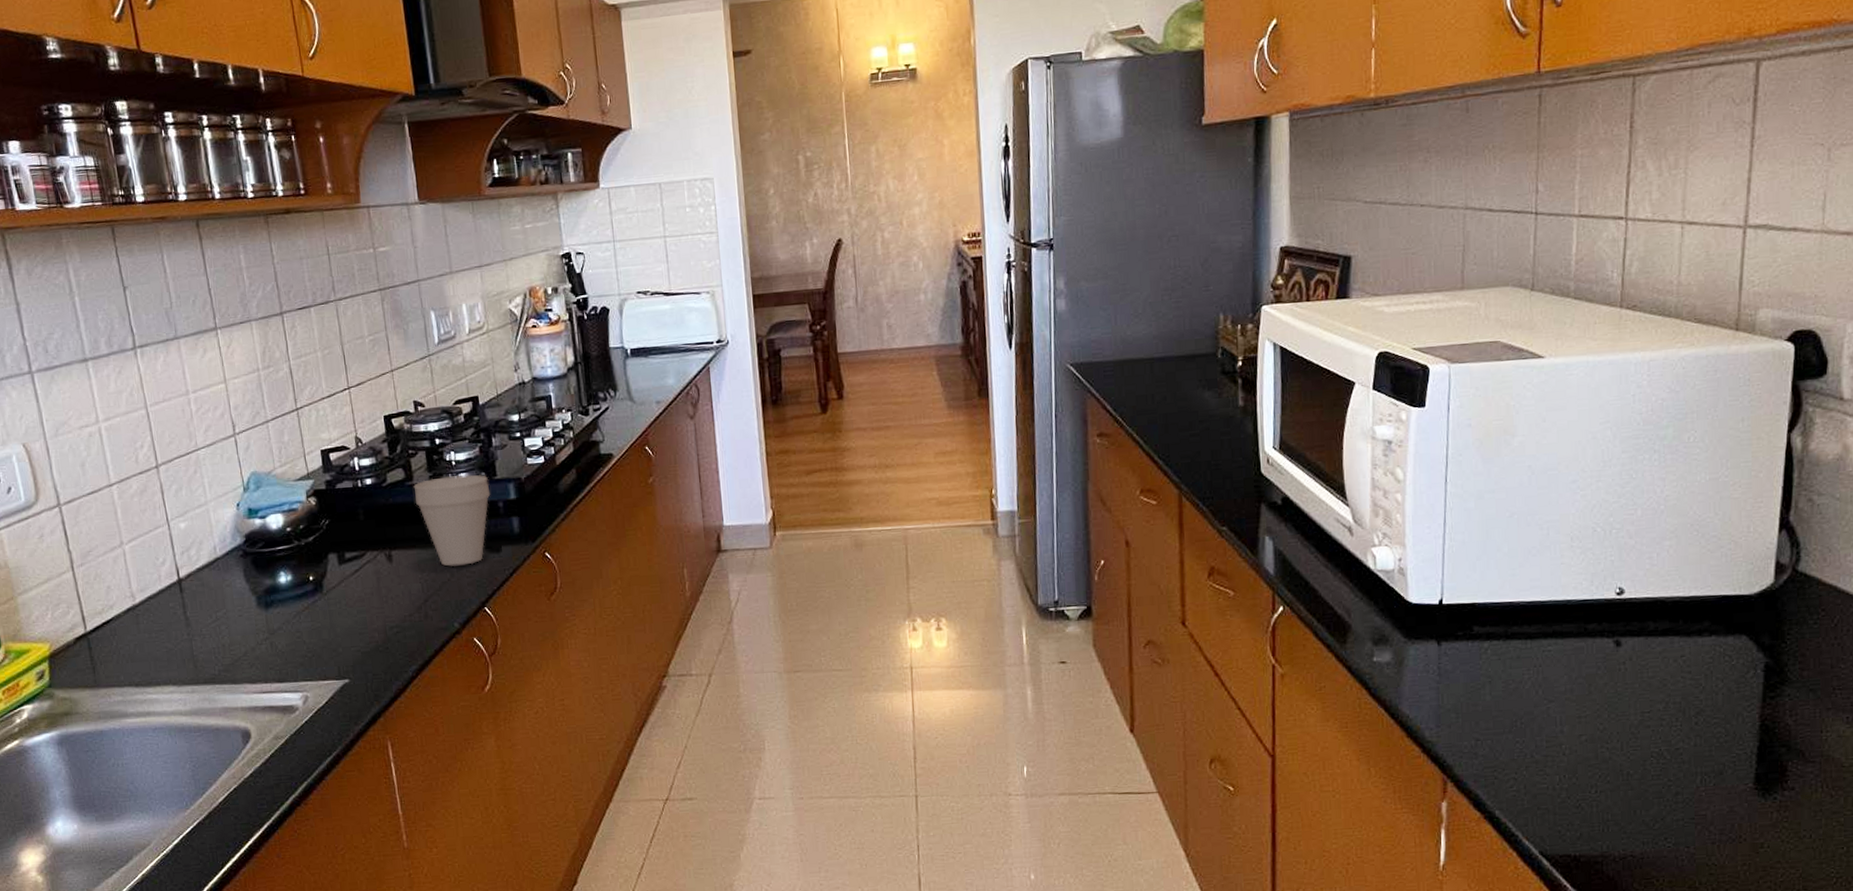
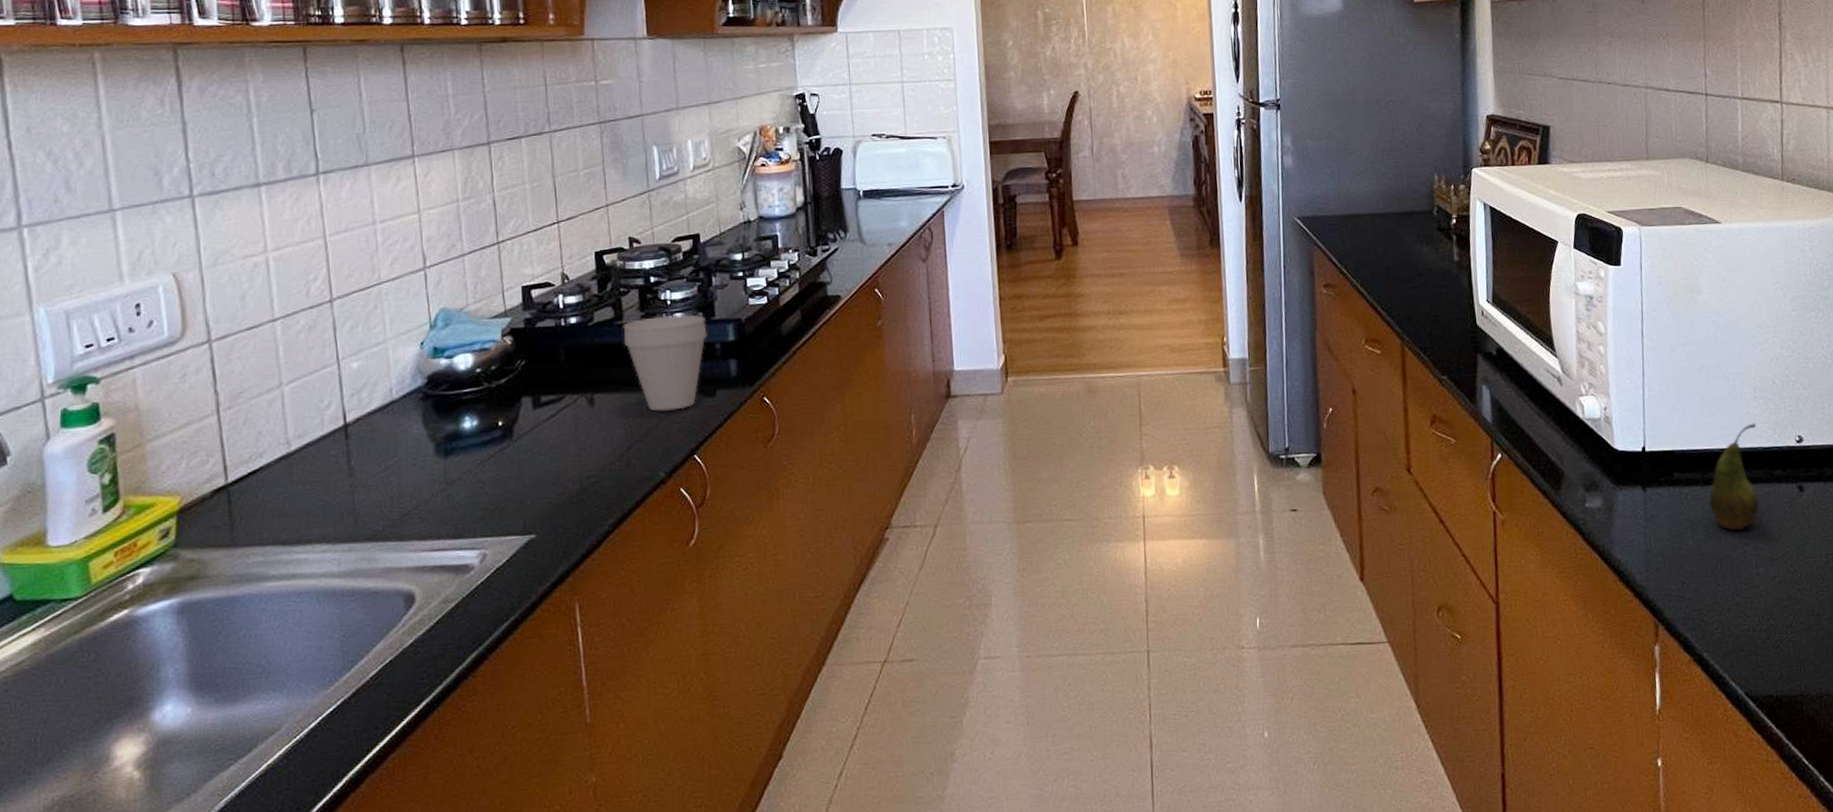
fruit: none [1511,574,1571,687] -> present [1708,423,1759,530]

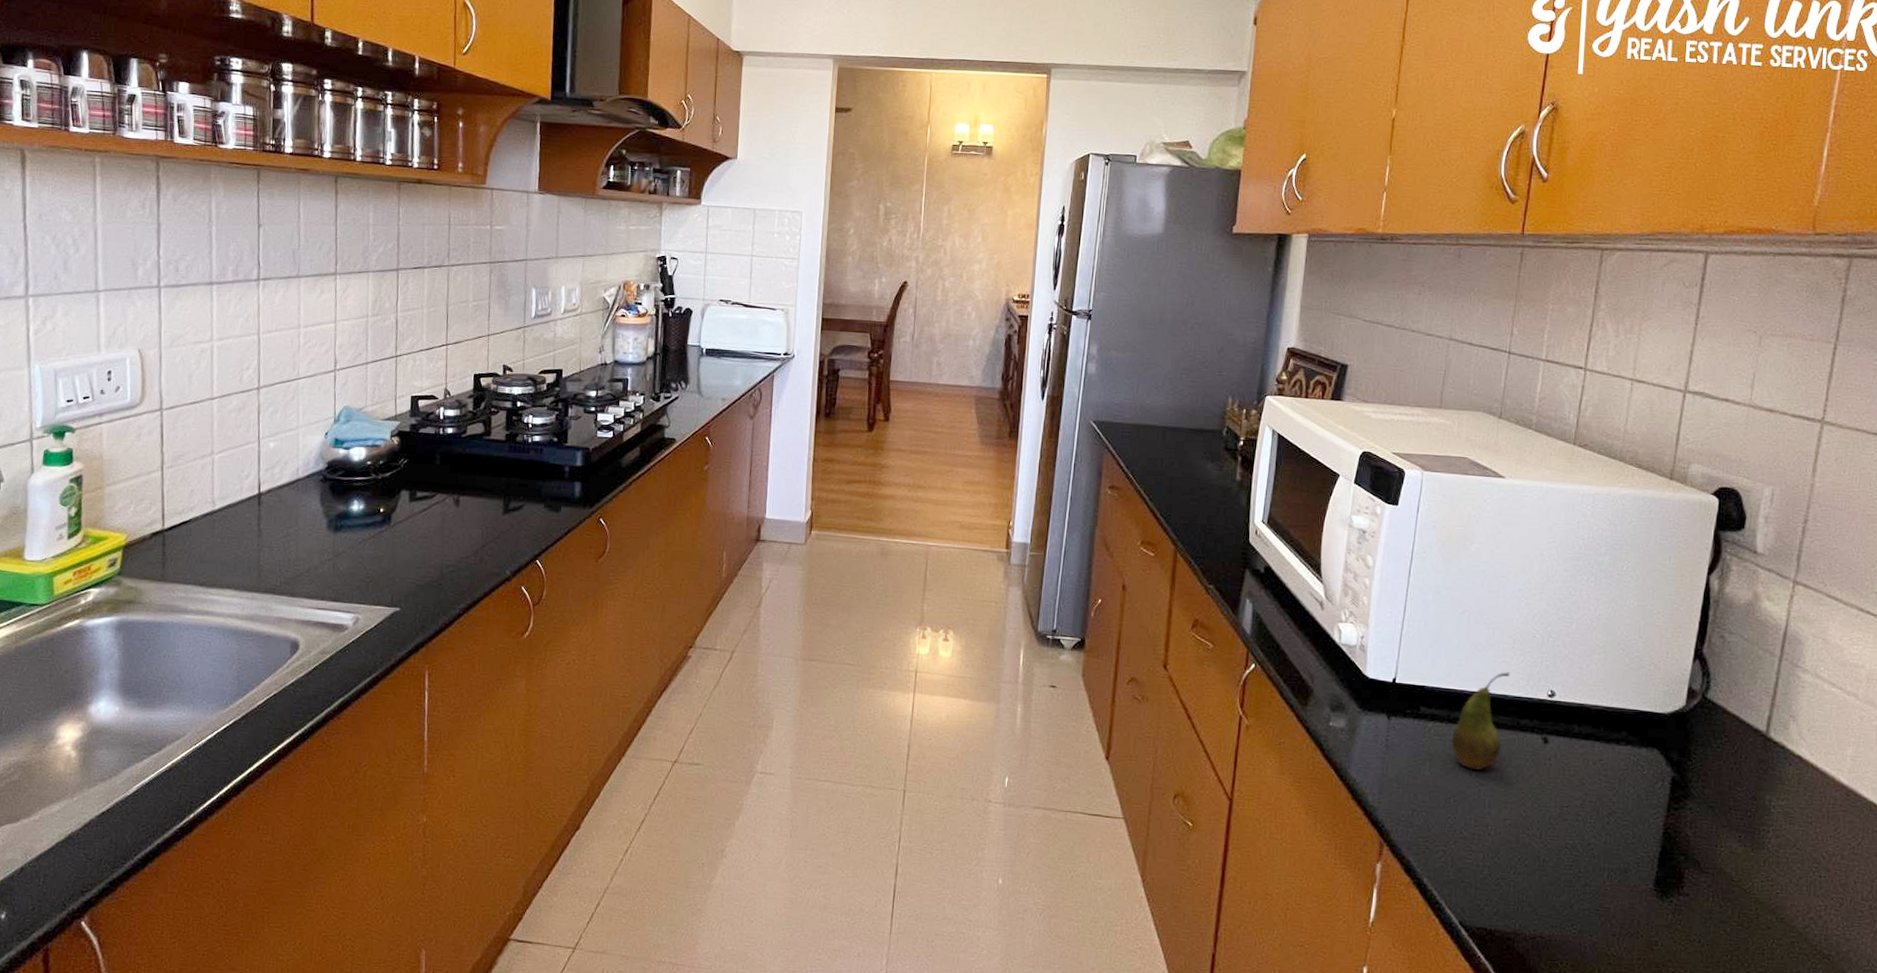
cup: present [623,314,707,411] -> none [489,436,560,520]

